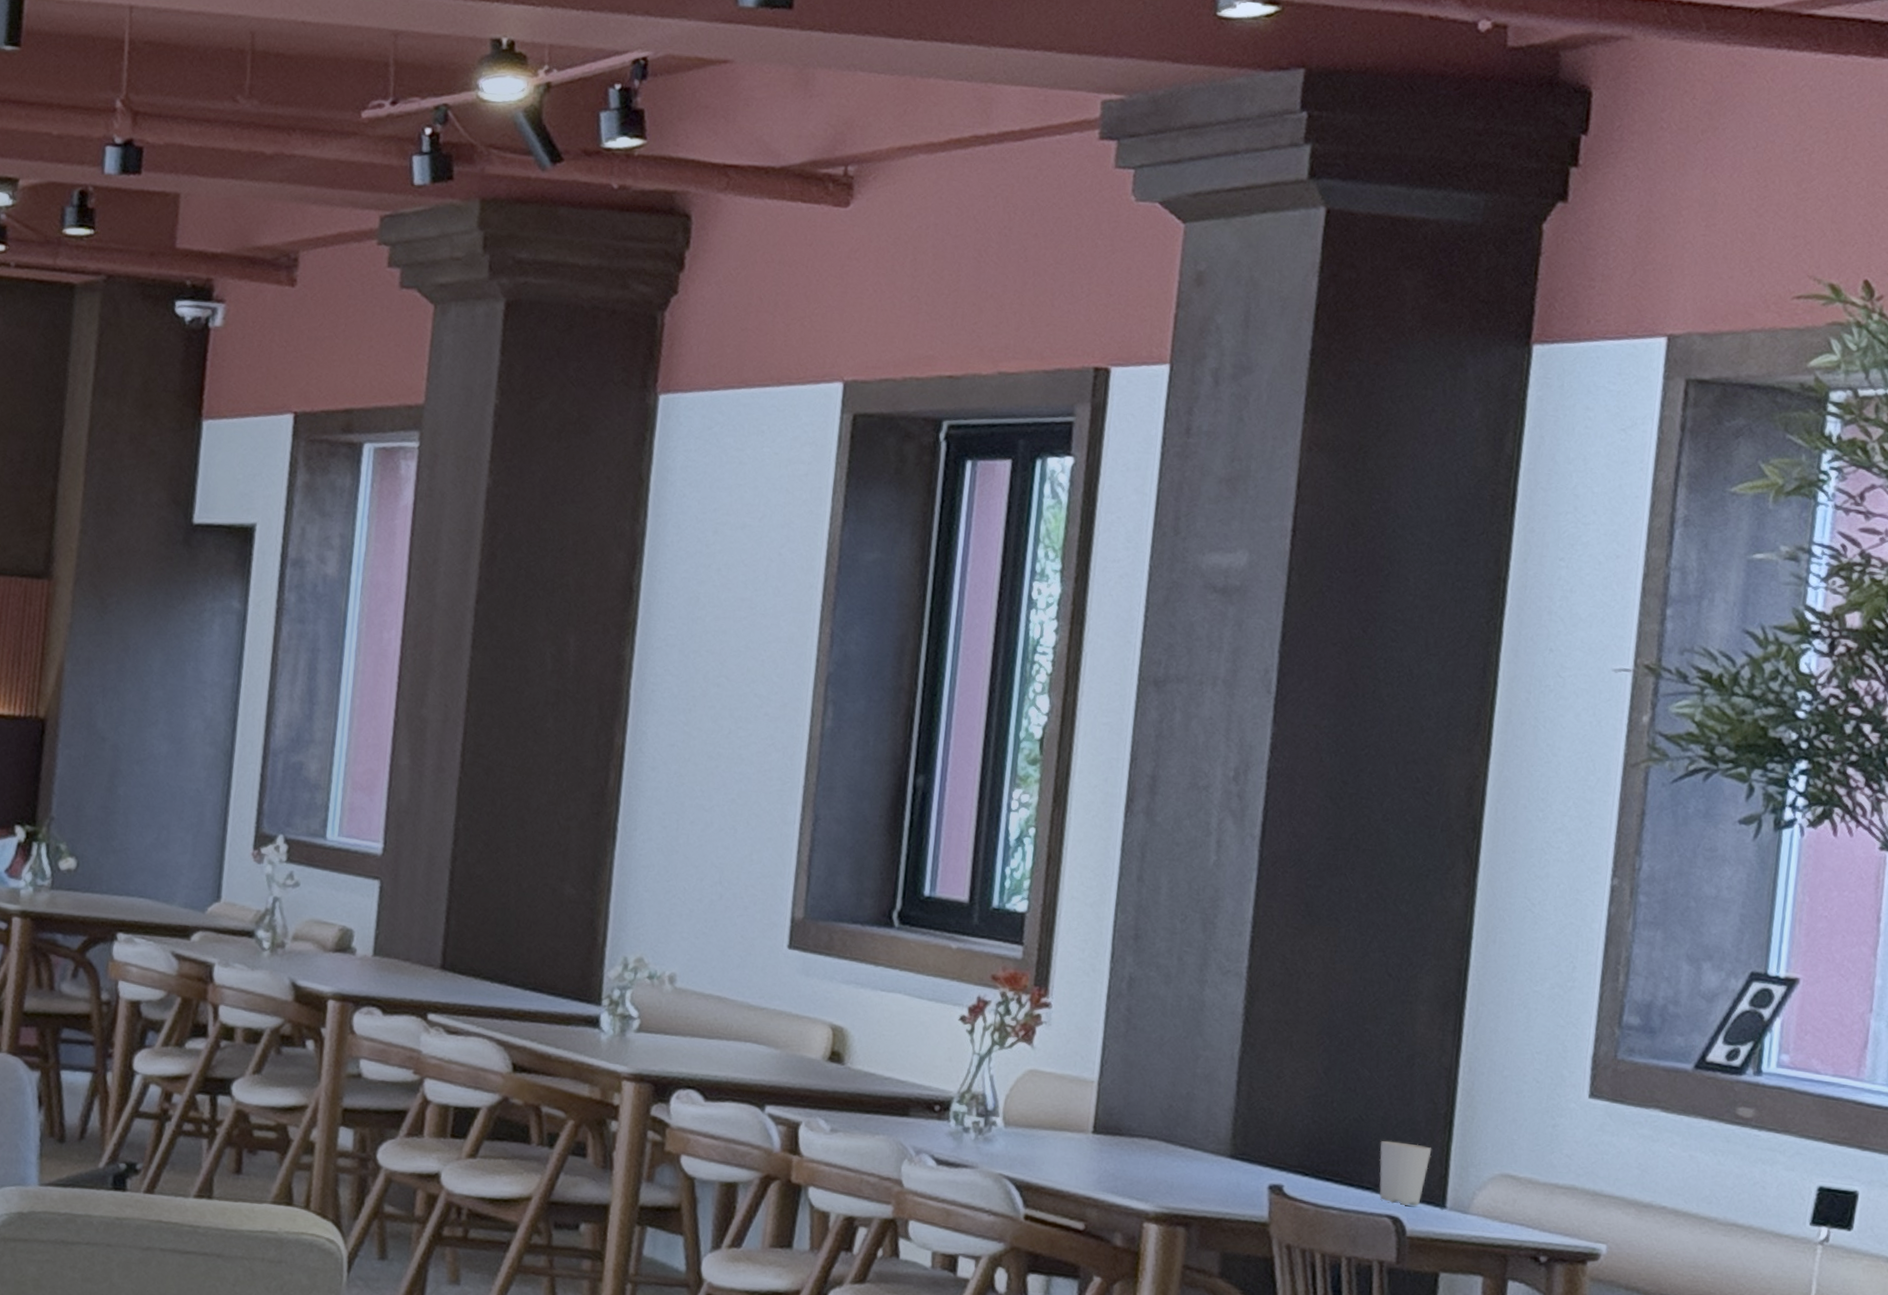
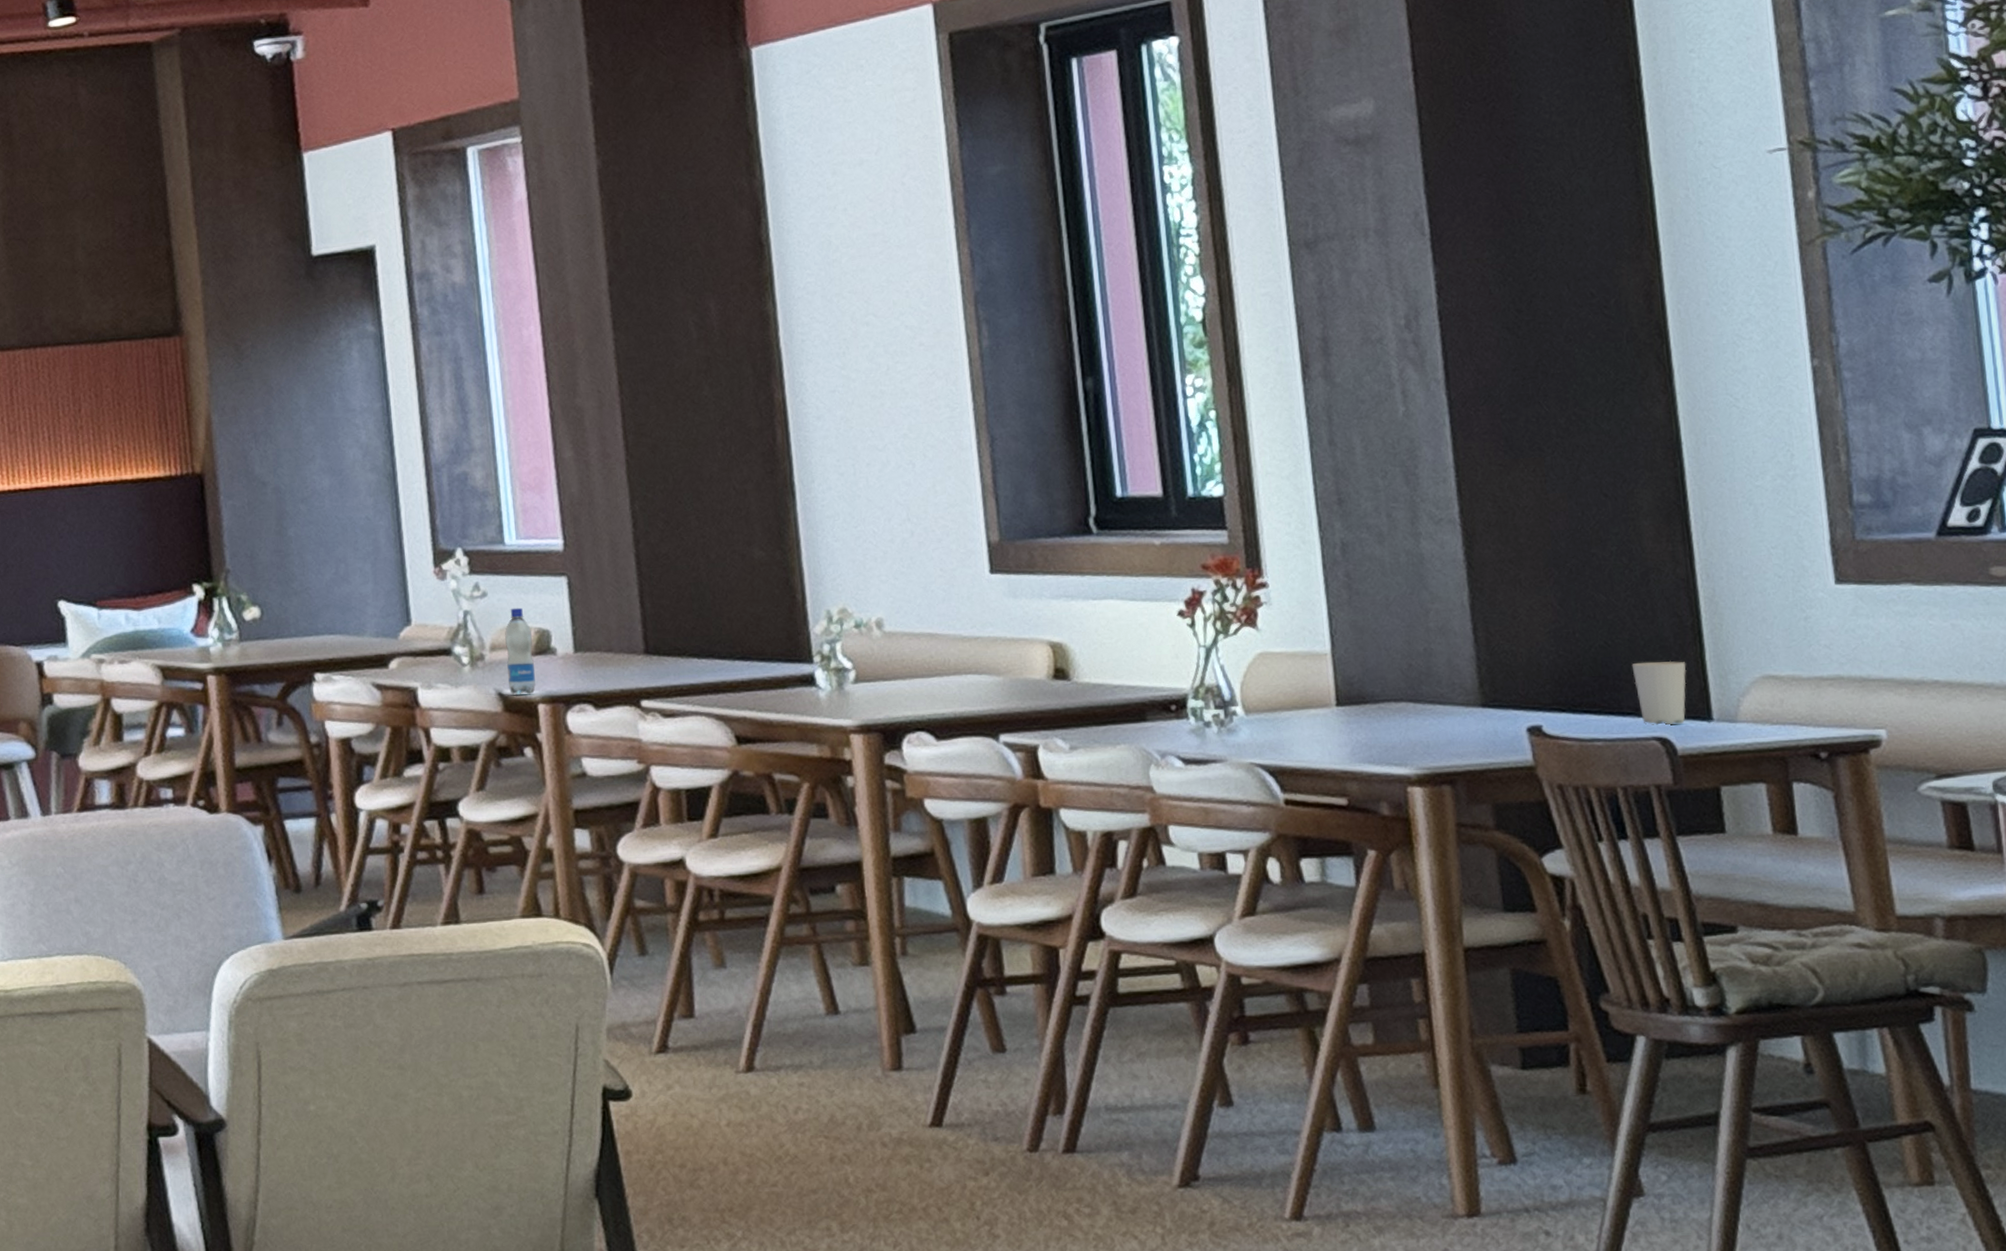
bottle: none [303,902,336,990] -> present [504,607,536,696]

